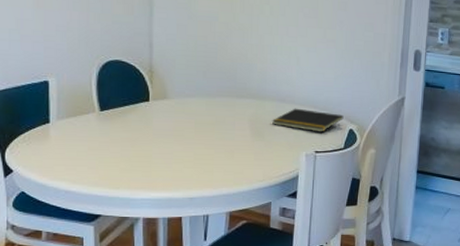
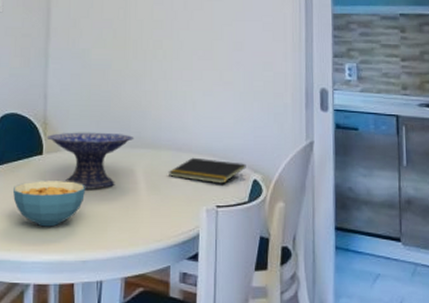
cereal bowl: none [120,126,192,168] -> present [13,181,85,227]
decorative bowl: none [153,81,240,135] -> present [46,132,134,189]

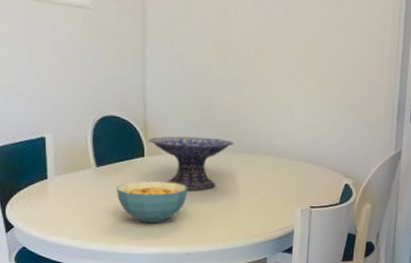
notepad: present [168,157,246,184] -> none [266,163,339,187]

